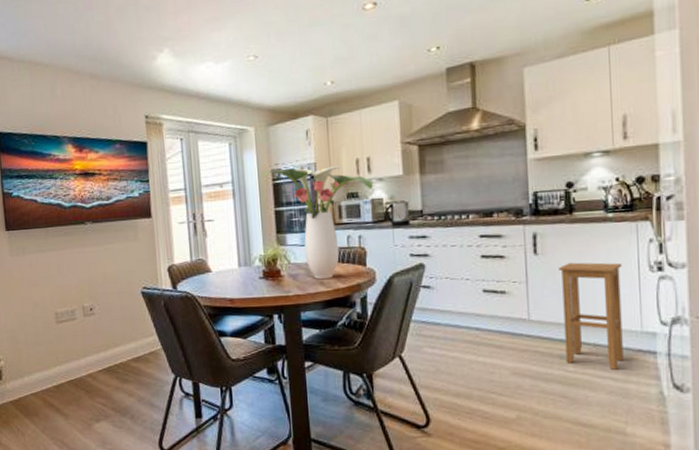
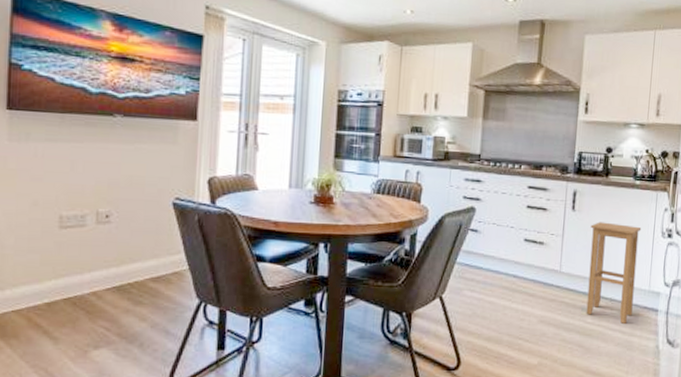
flower arrangement: present [262,166,373,279] -> none [327,89,438,211]
kettle: present [384,199,411,228] -> none [444,141,469,169]

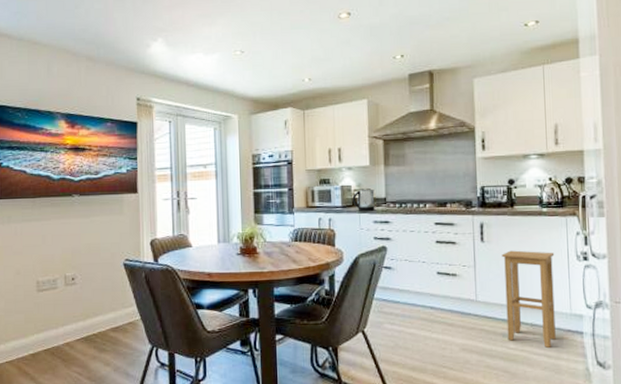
kettle: none [444,141,469,169] -> present [352,187,375,212]

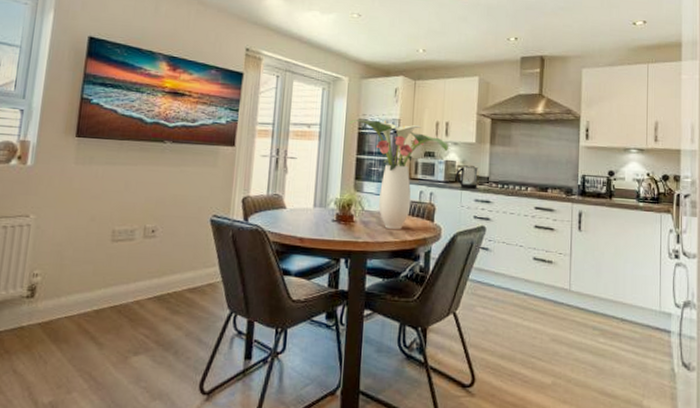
flower arrangement: none [243,153,343,257] -> present [349,119,448,229]
stool: present [501,250,556,348] -> none [597,242,648,345]

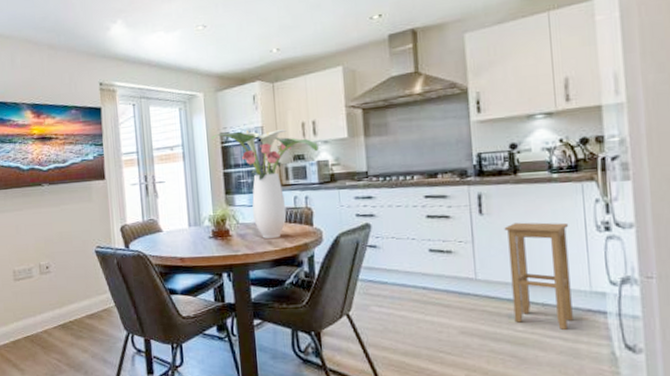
kettle: present [455,164,478,190] -> none [330,161,356,188]
stool: none [597,242,648,345] -> present [504,222,573,330]

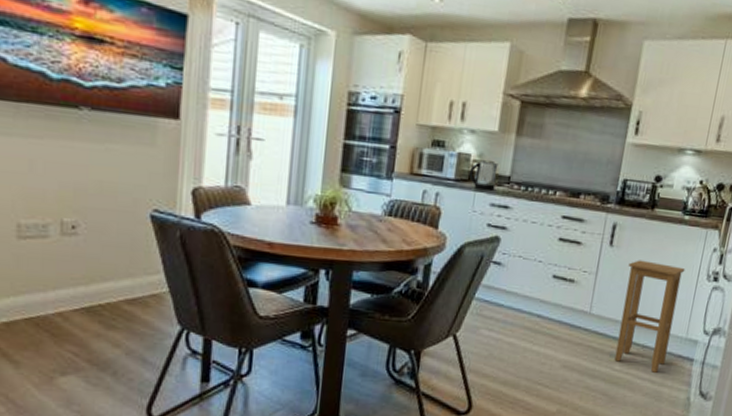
flower arrangement: present [211,129,319,238] -> none [335,91,464,237]
kettle: none [330,161,356,188] -> present [469,159,499,192]

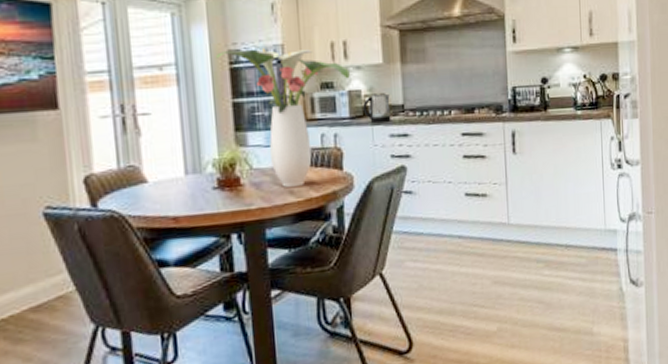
flower arrangement: none [335,91,464,237] -> present [215,48,350,187]
stool: present [614,260,686,373] -> none [535,161,591,270]

